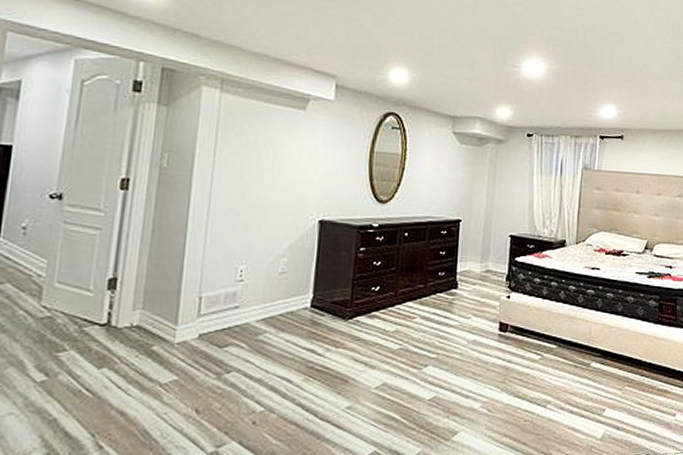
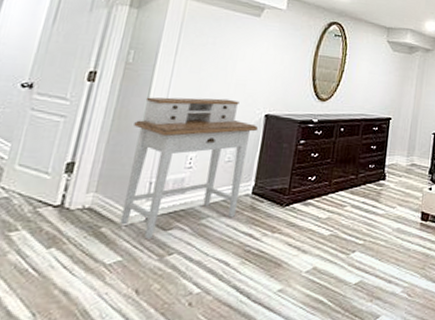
desk: none [171,204,313,358] -> present [120,97,259,240]

